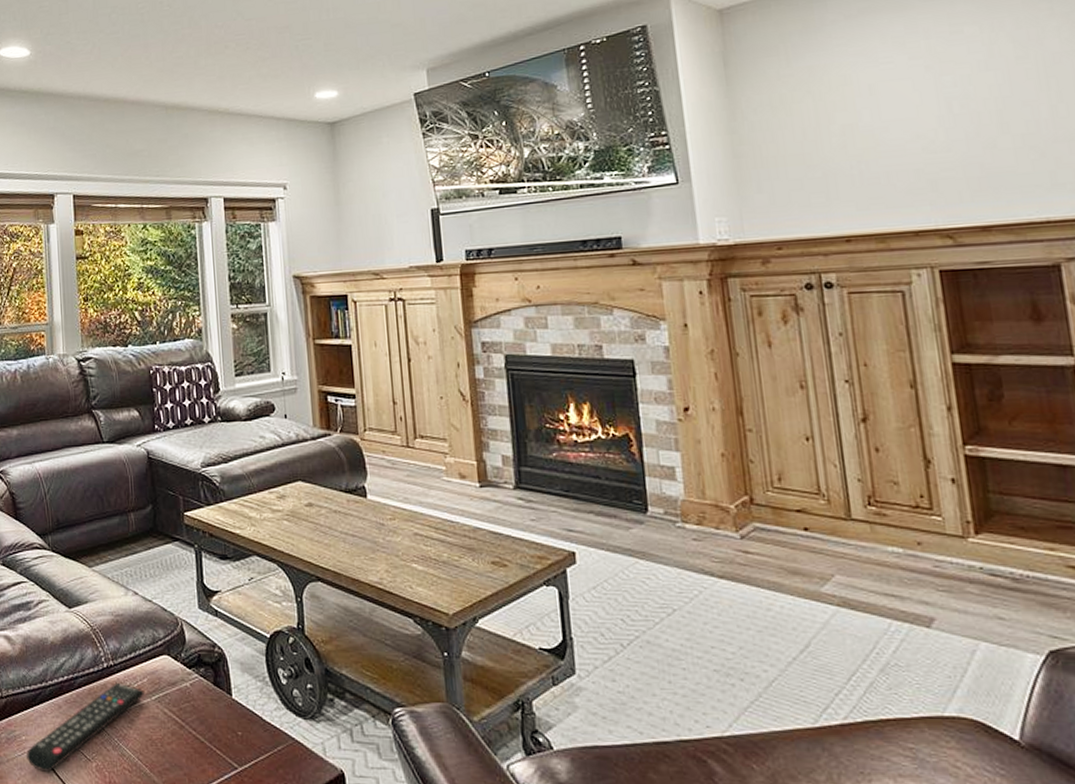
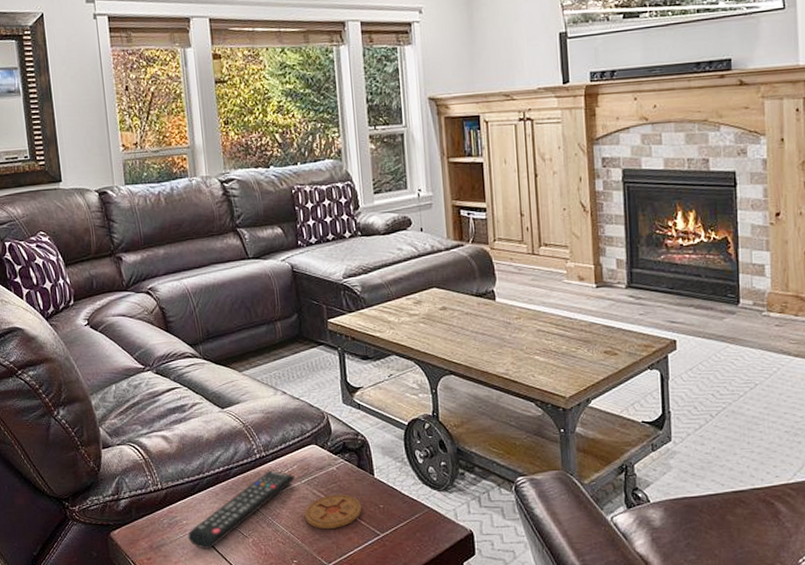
coaster: none [153,715,217,757] -> present [304,494,362,529]

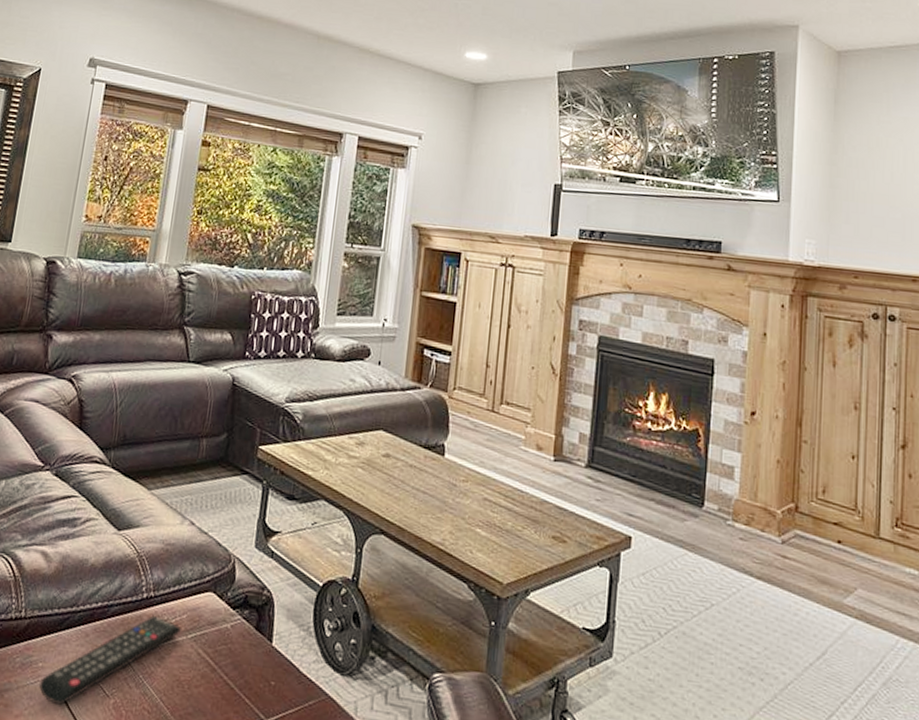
coaster: present [304,494,362,529] -> none [181,658,250,703]

